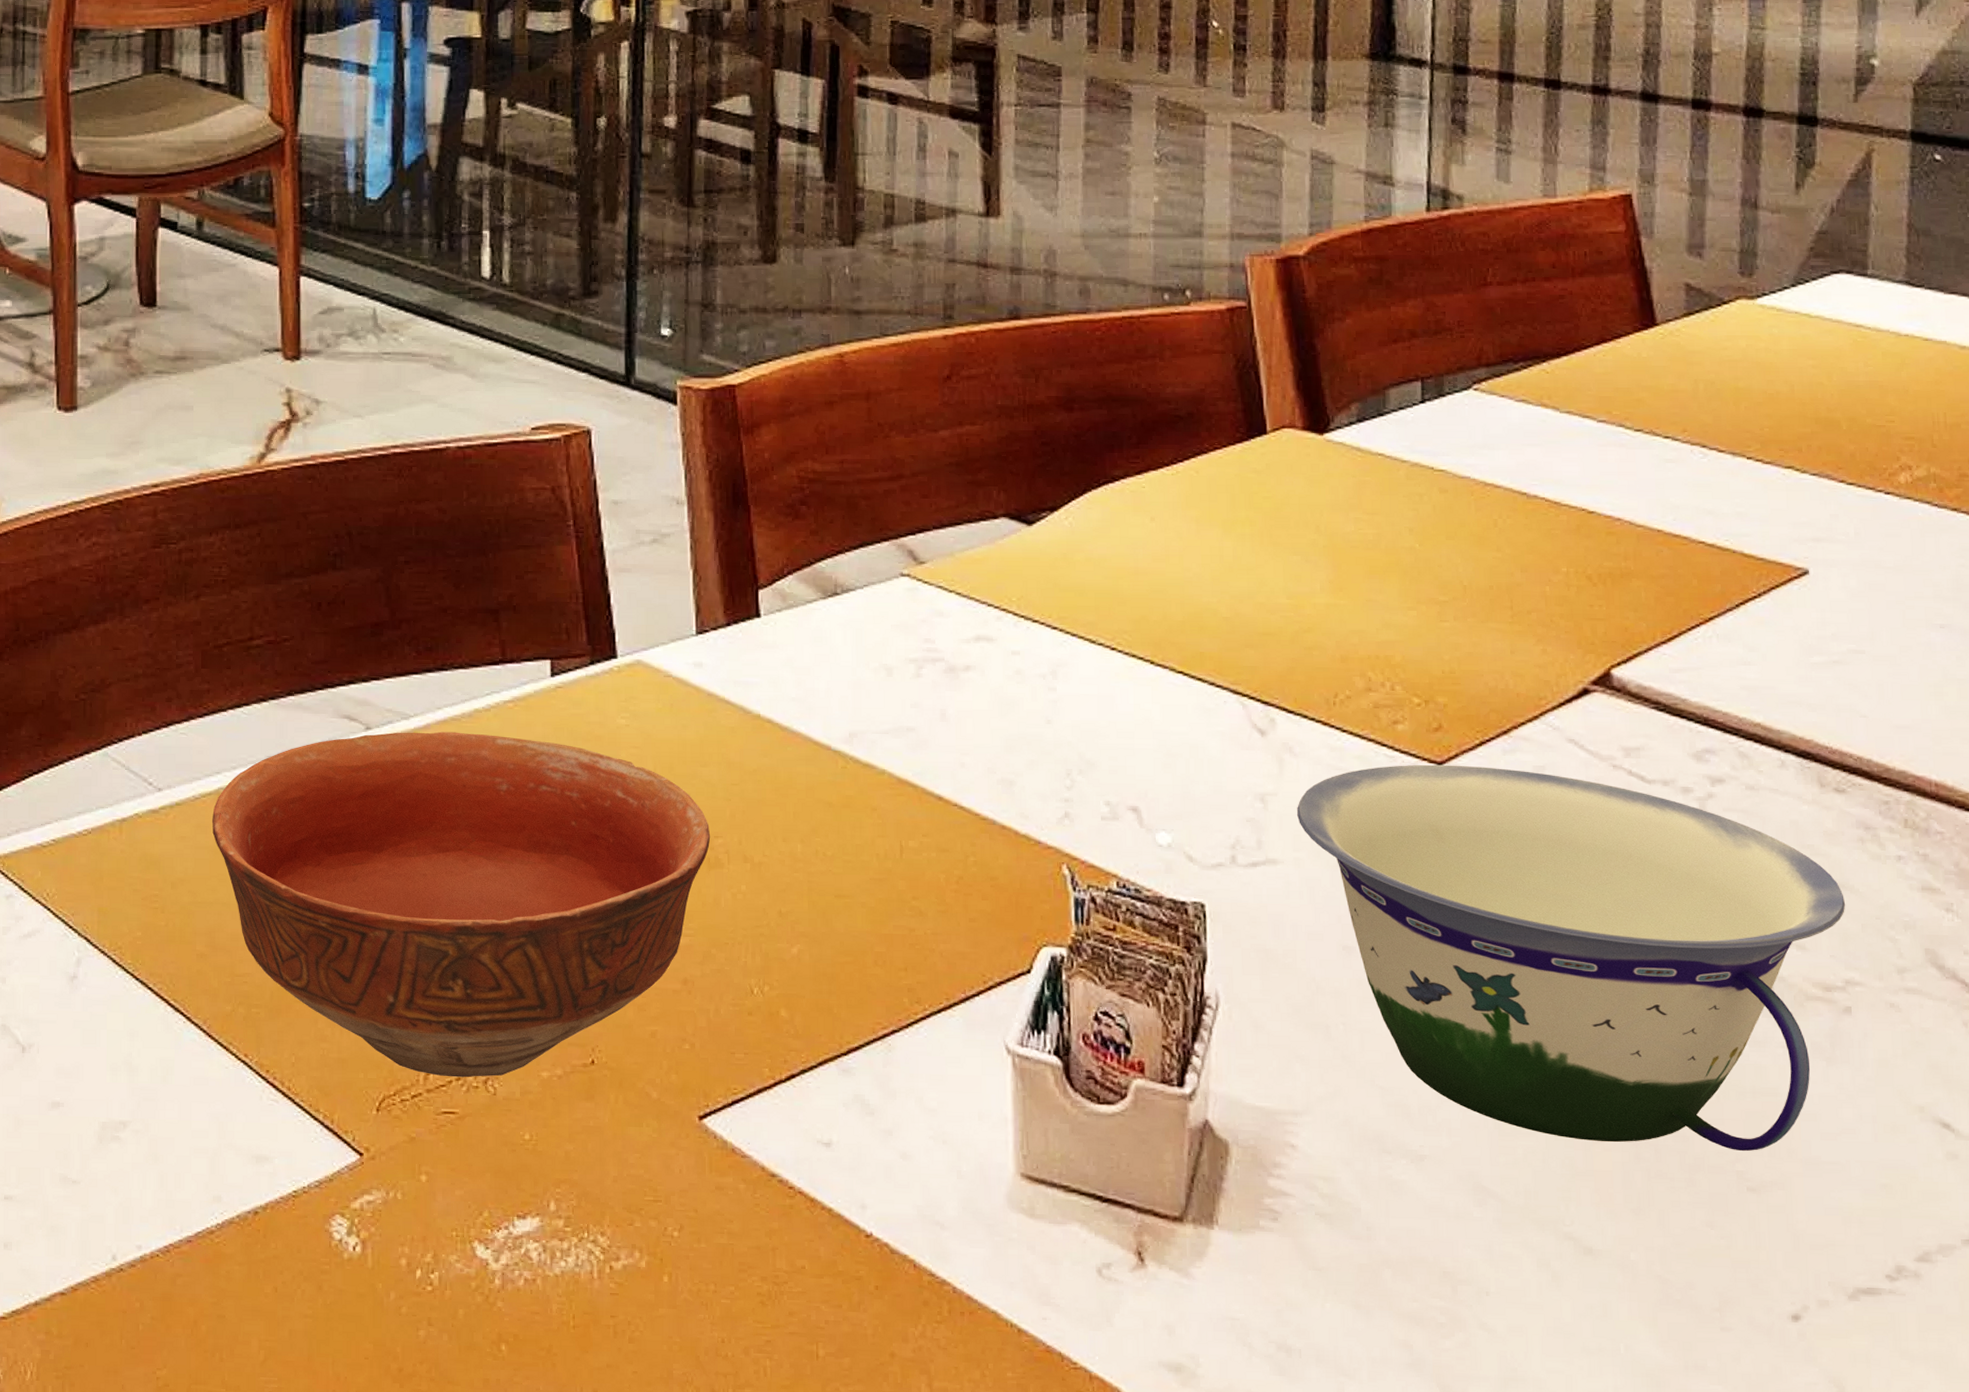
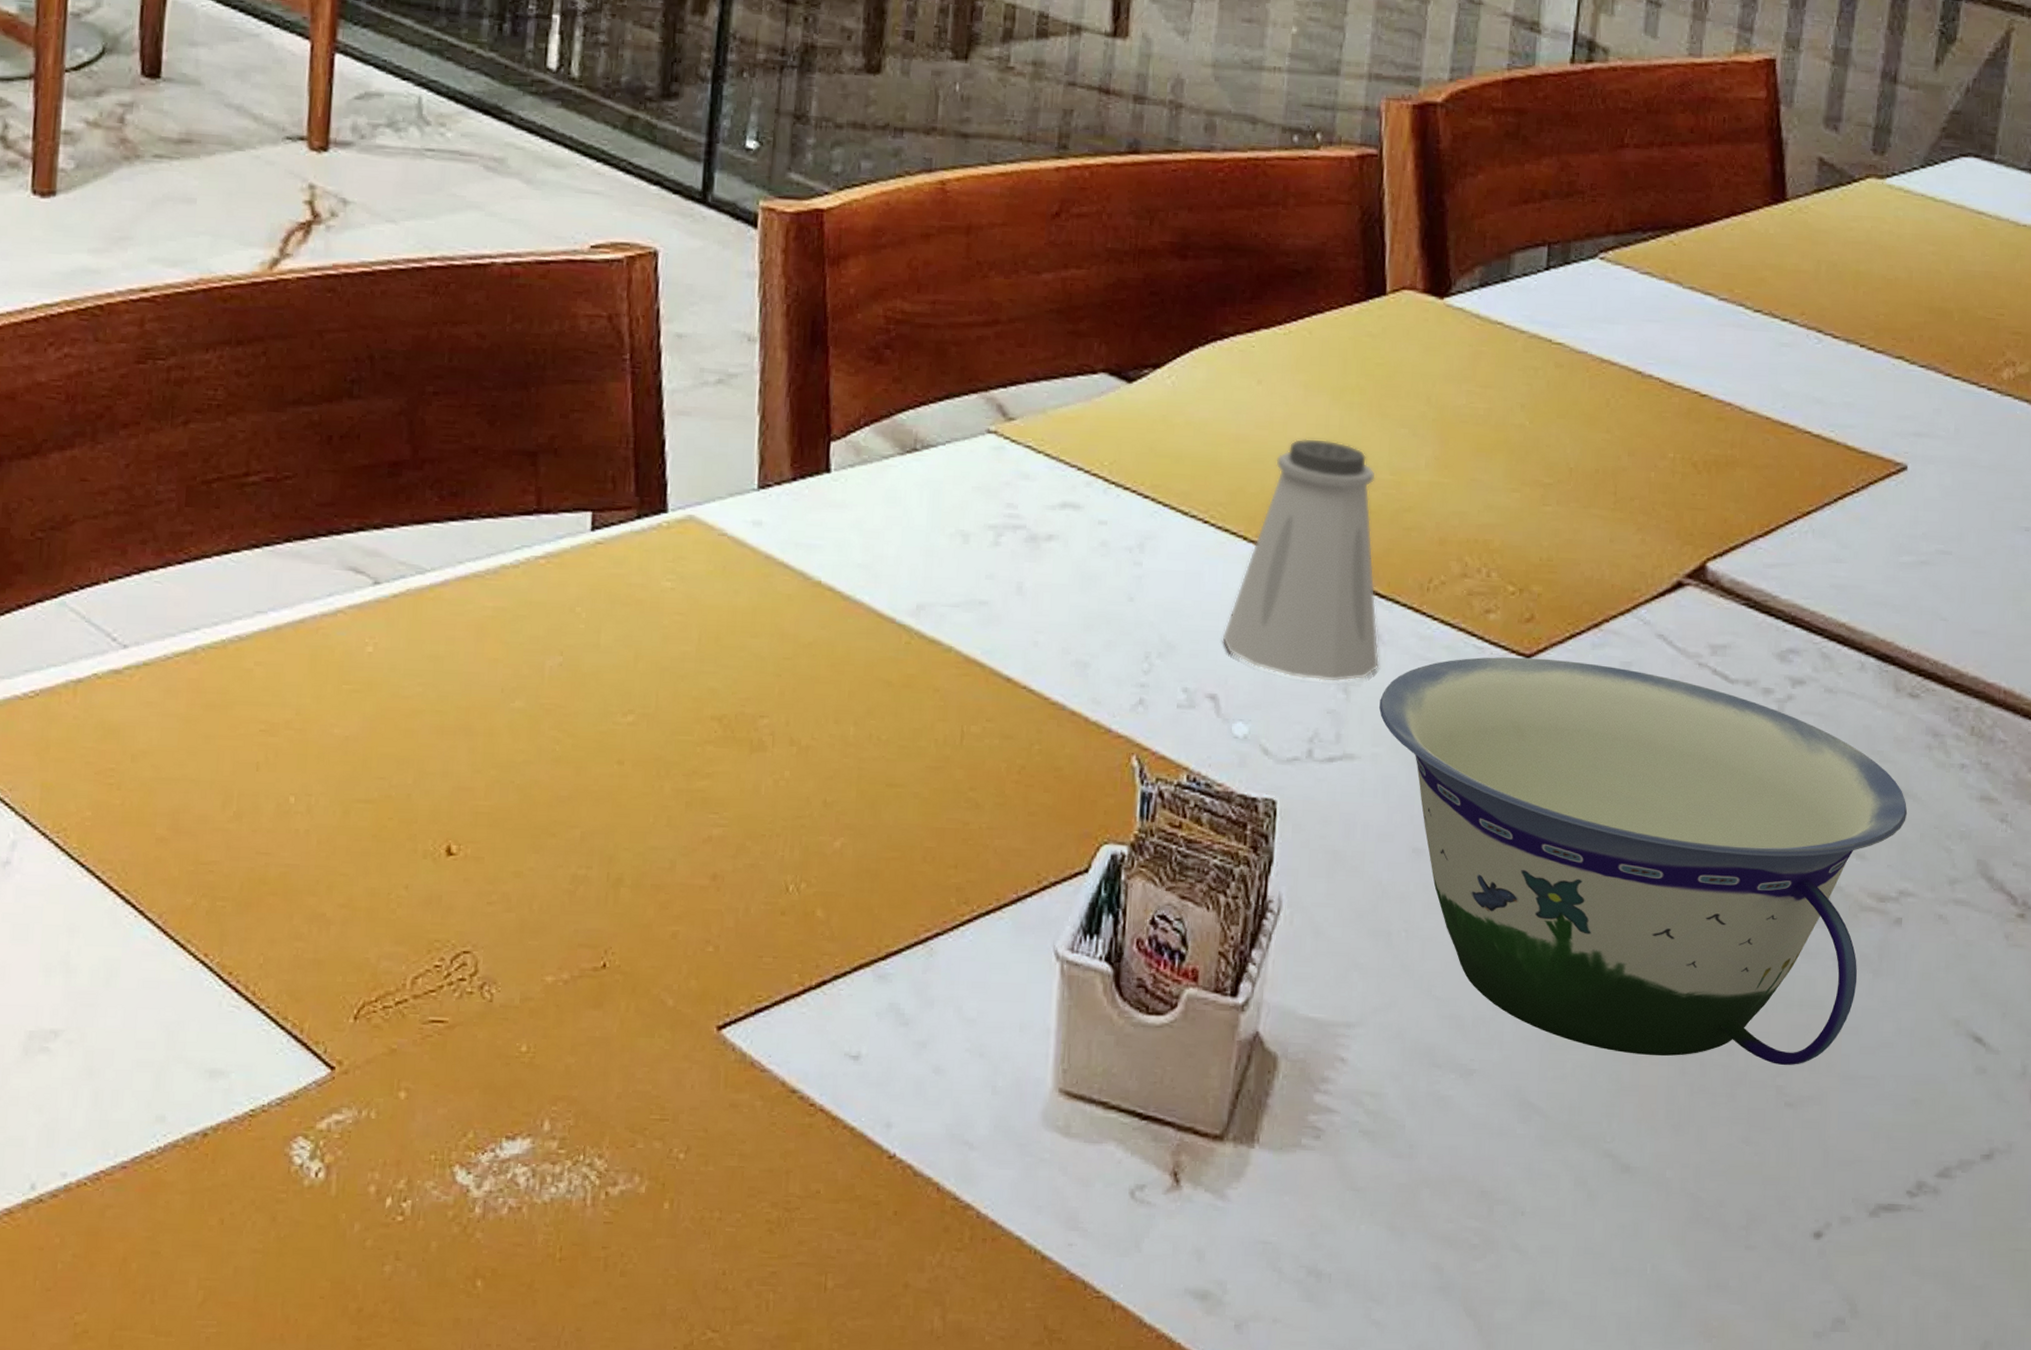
bowl: present [211,731,711,1078] -> none [184,588,756,982]
saltshaker: none [1138,568,1294,793] -> present [1222,438,1380,683]

